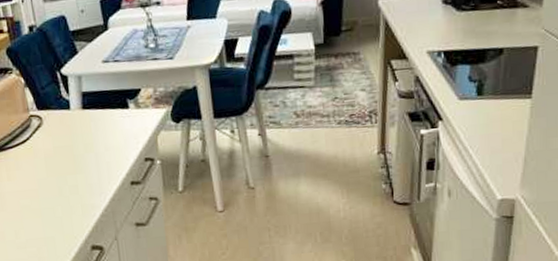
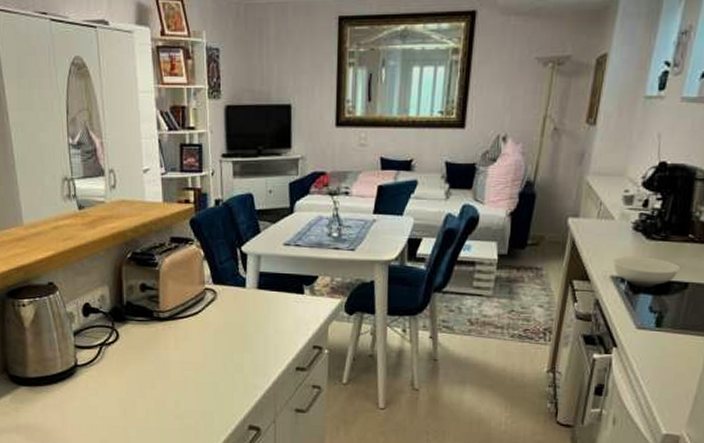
bowl: none [427,28,494,58] -> present [613,256,681,287]

